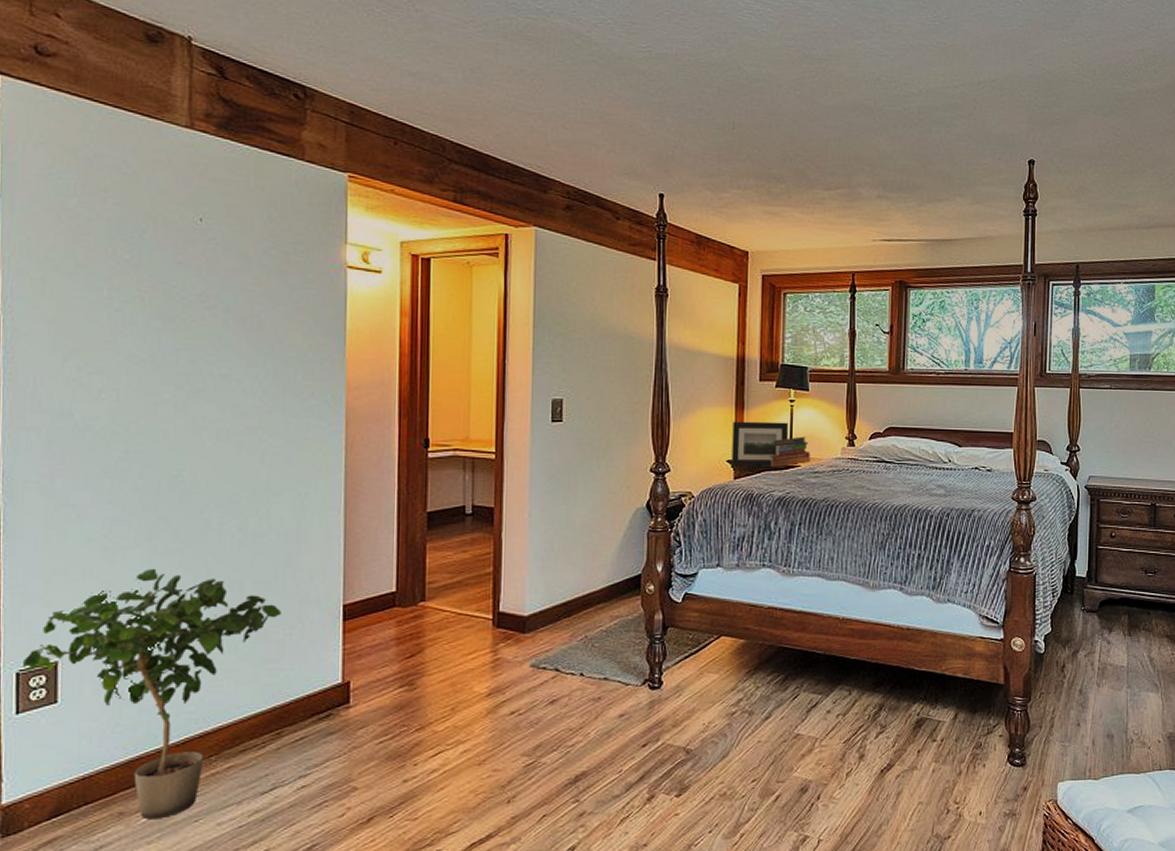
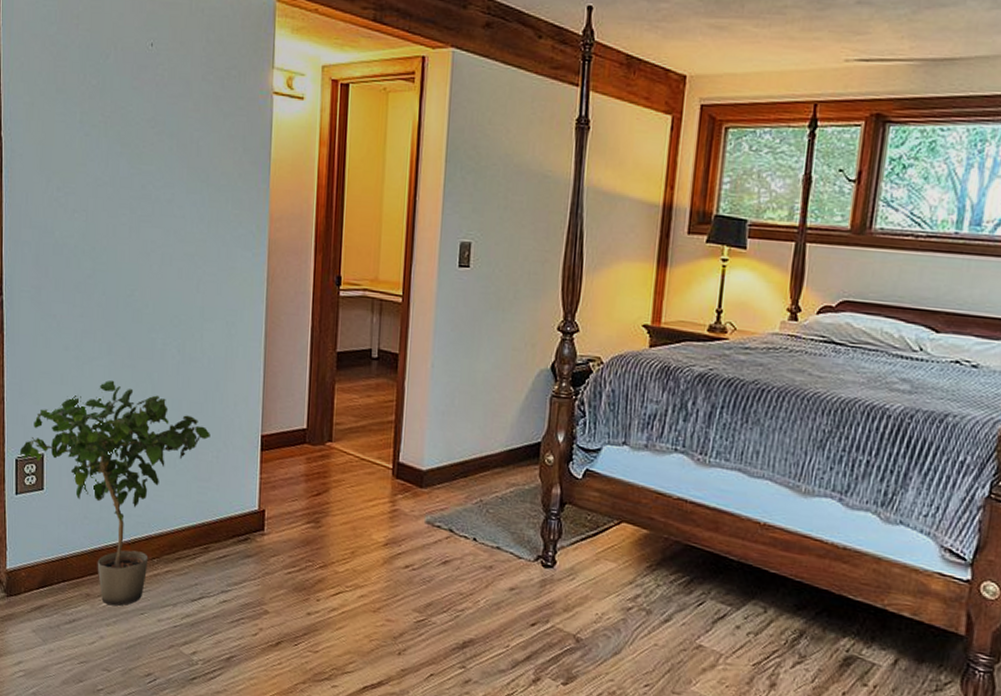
picture frame: present [732,421,789,467] -> none [648,279,719,339]
books: present [769,436,810,467] -> none [692,303,742,338]

